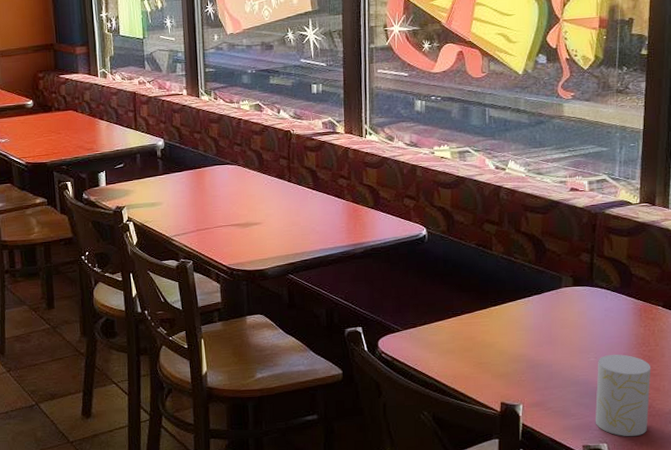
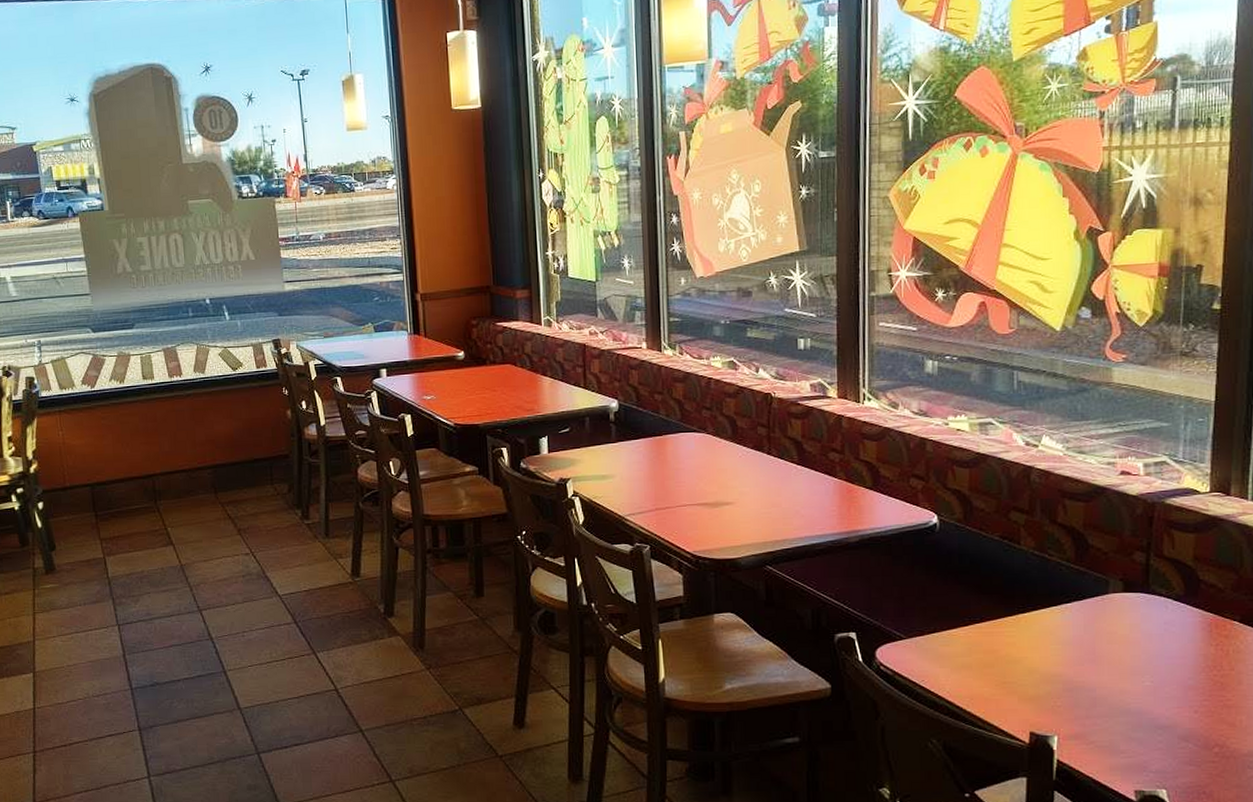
cup: present [595,354,651,437] -> none [1150,678,1225,783]

